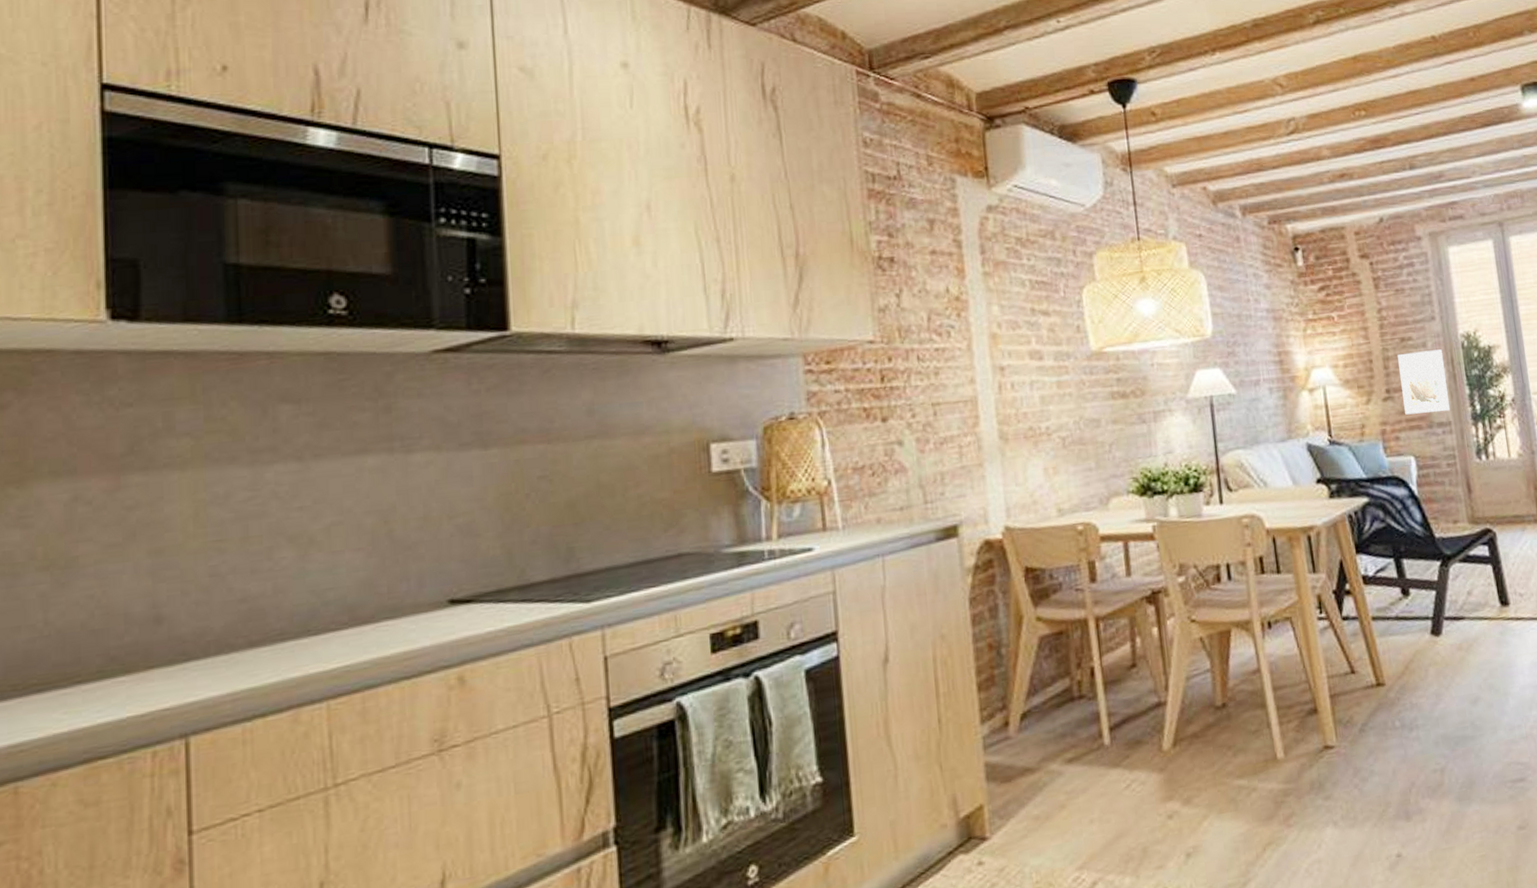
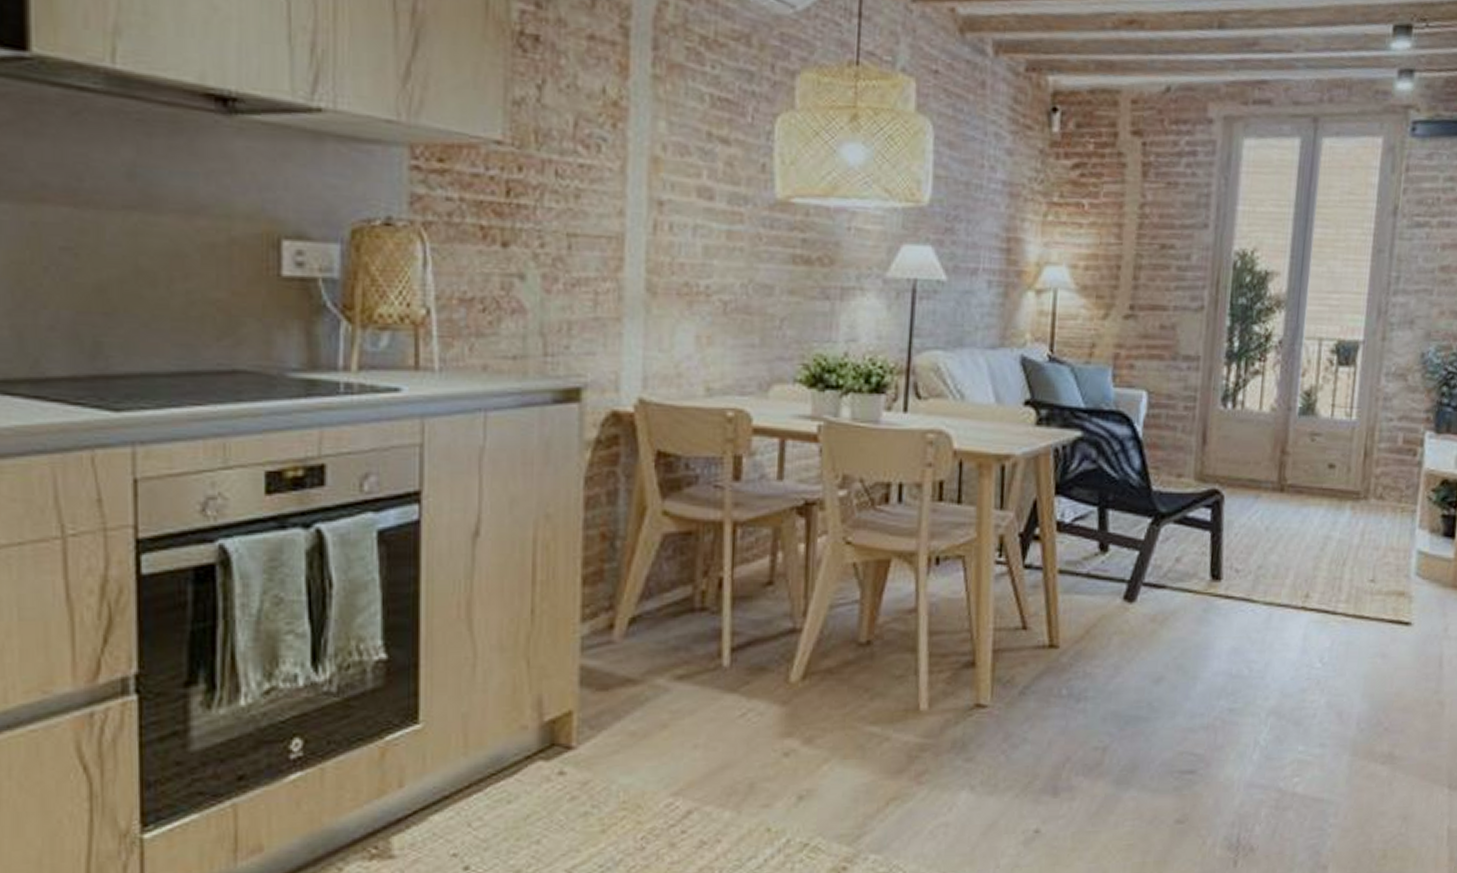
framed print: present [1397,349,1450,415] -> none [1147,263,1209,344]

